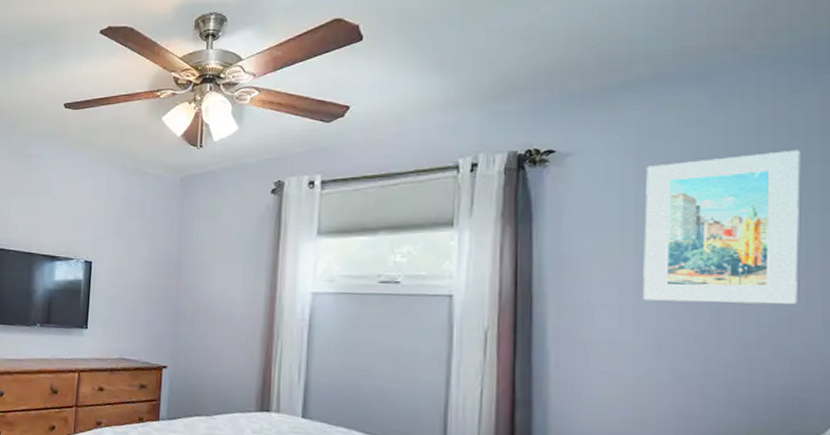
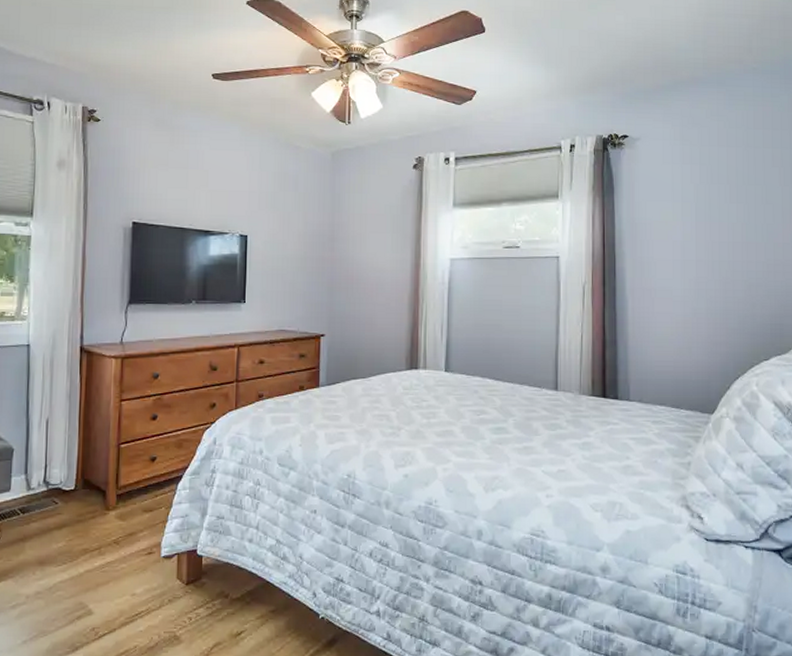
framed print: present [643,149,801,305] -> none [687,139,779,256]

